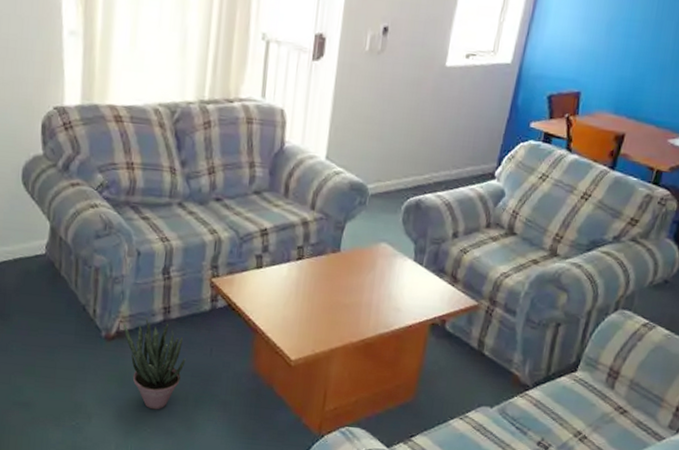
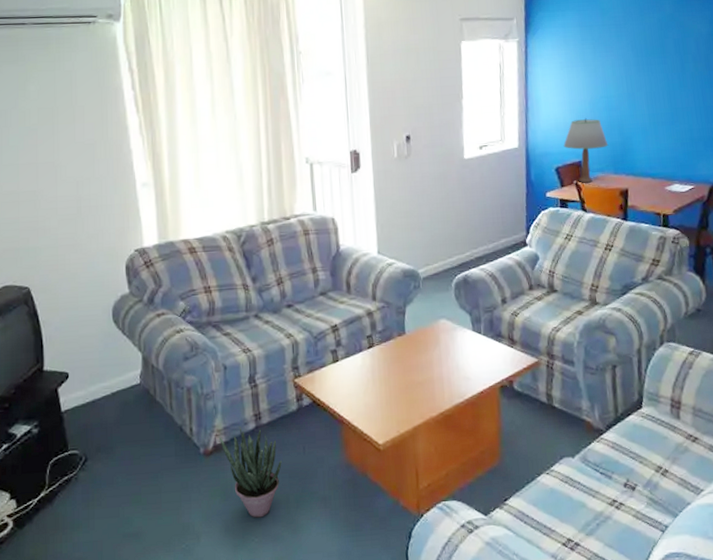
table lamp: none [563,41,617,119] -> present [563,118,609,183]

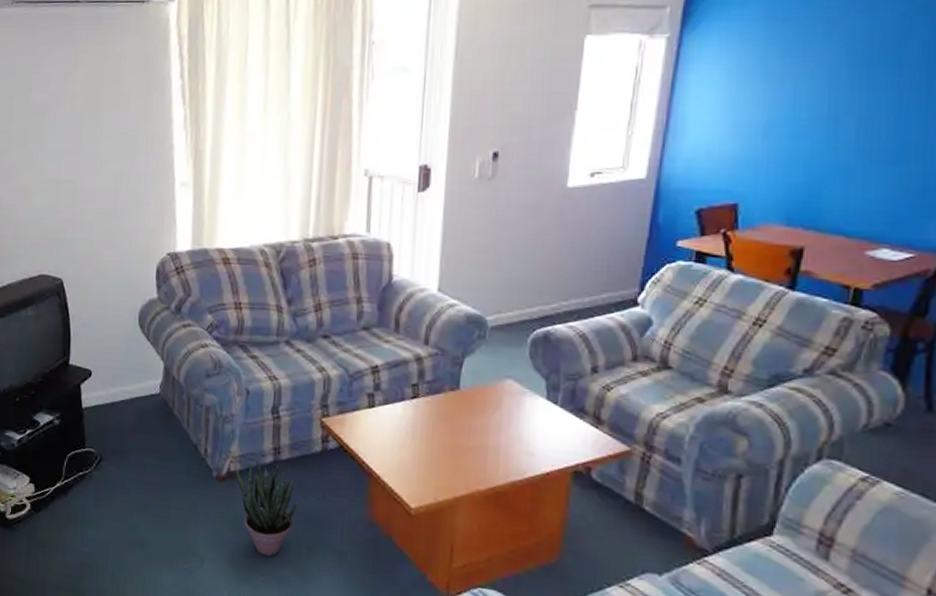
table lamp: present [563,118,609,183] -> none [713,147,784,234]

